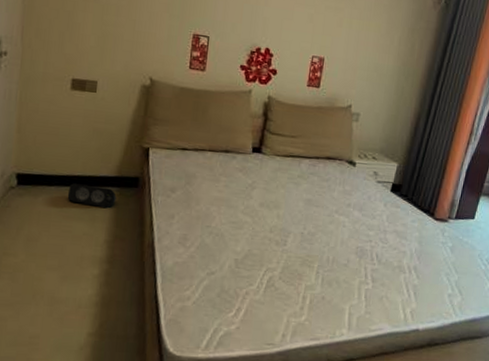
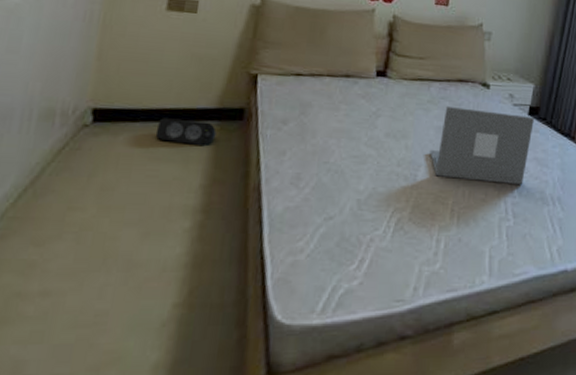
laptop: none [299,180,396,254] -> present [430,105,534,185]

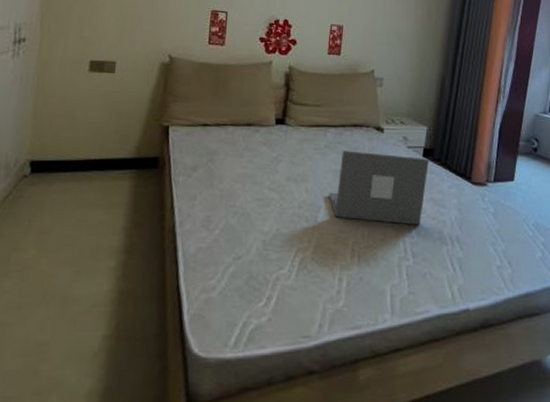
speaker: present [155,118,217,147] -> none [83,168,135,193]

